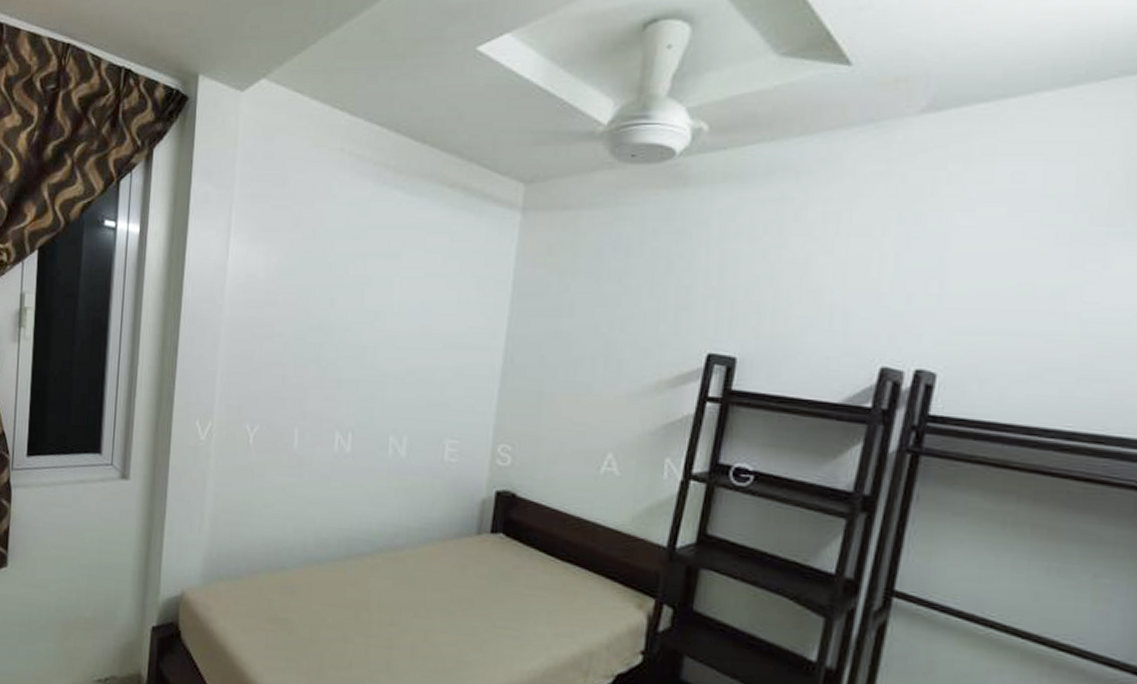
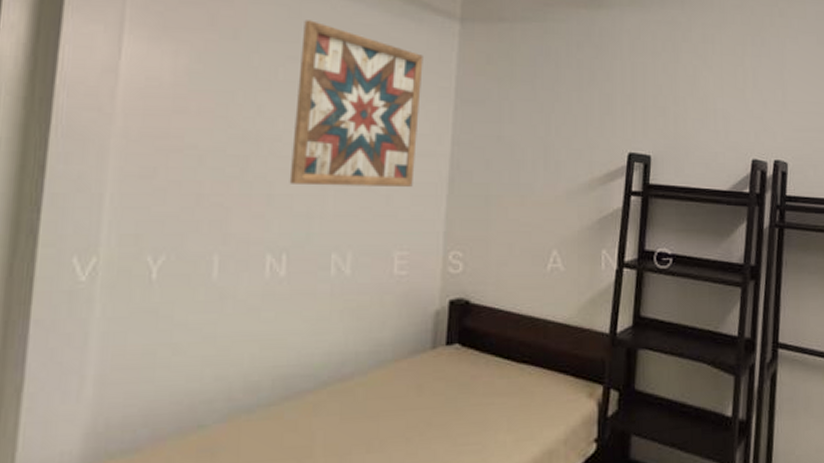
wall art: none [355,217,482,379] -> present [289,20,423,187]

